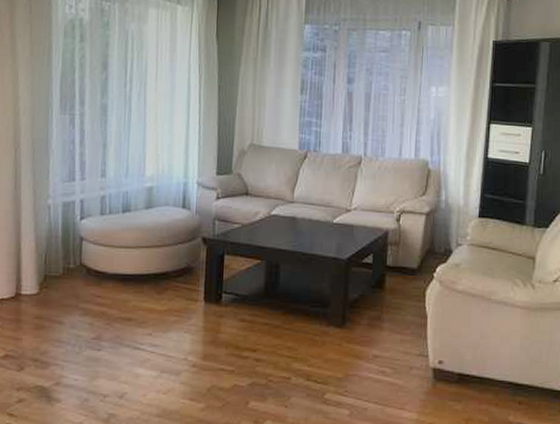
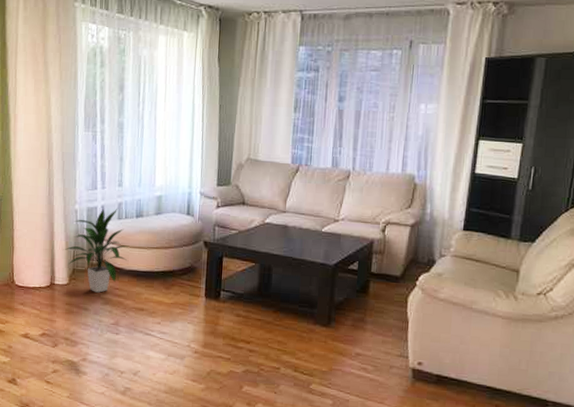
indoor plant: none [32,202,113,302] -> present [63,208,129,293]

